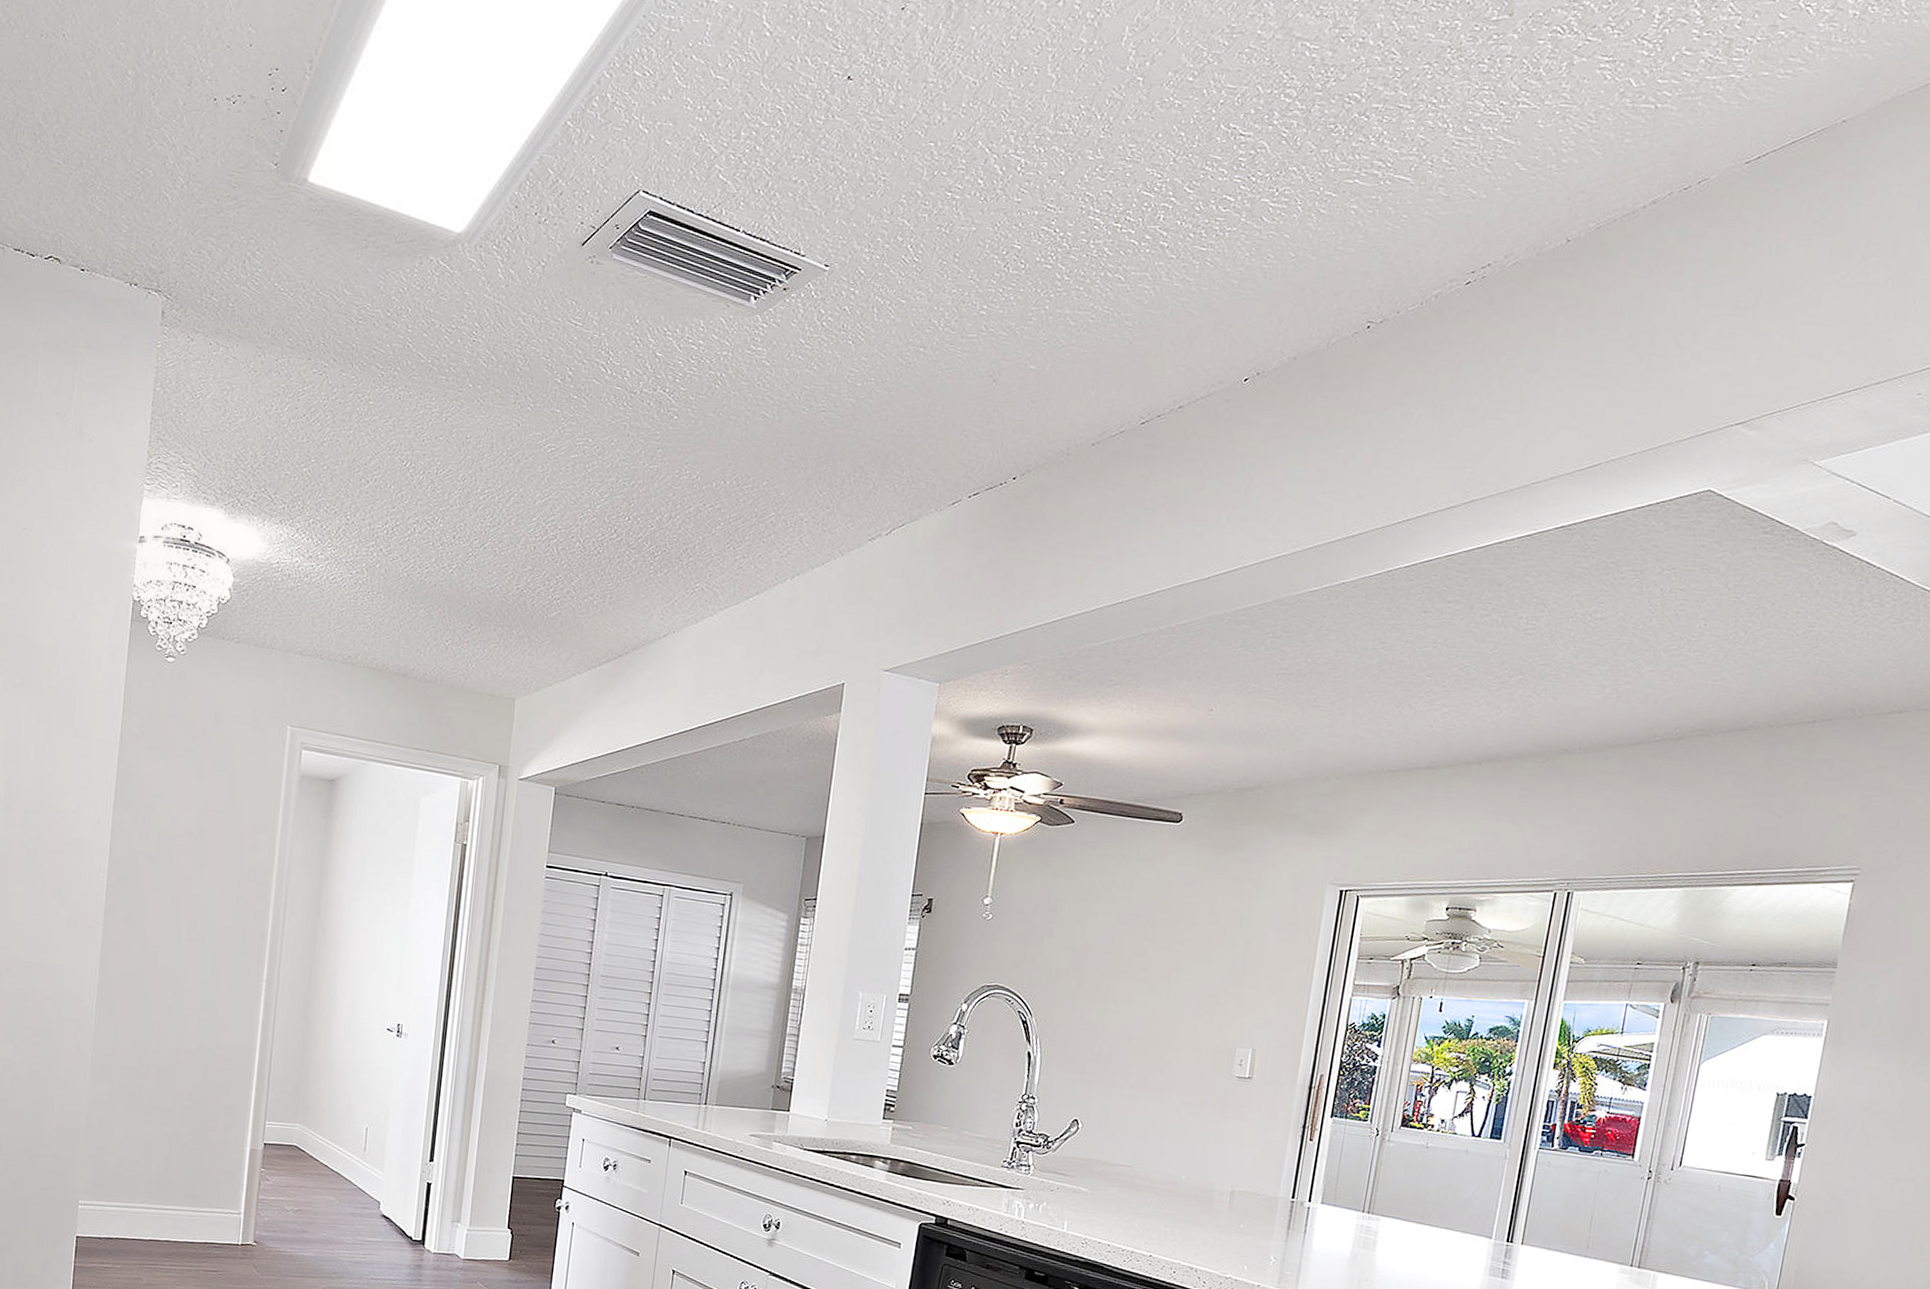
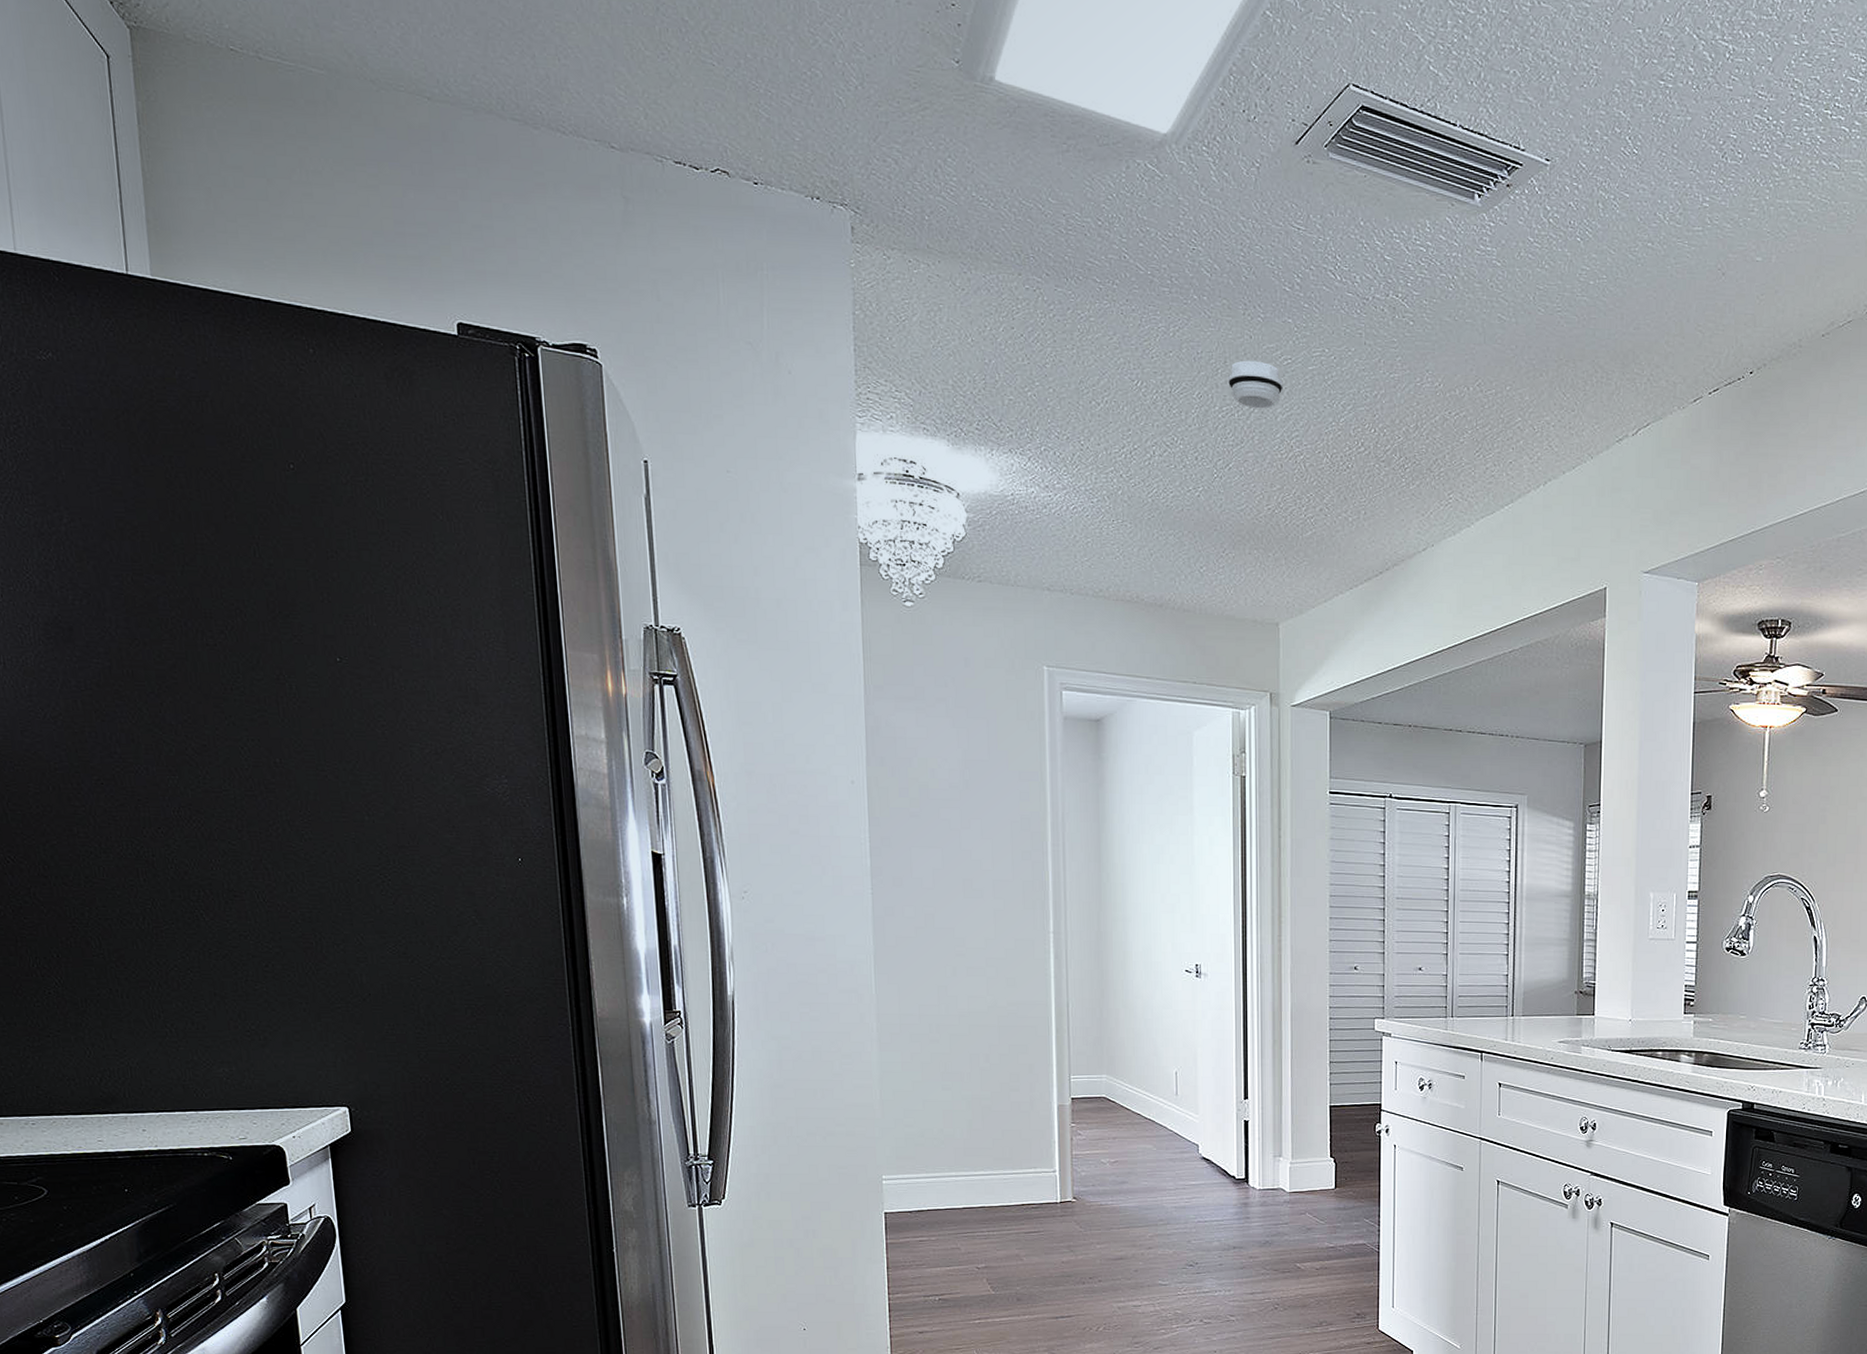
smoke detector: none [492,446,545,494] -> present [1228,360,1283,409]

